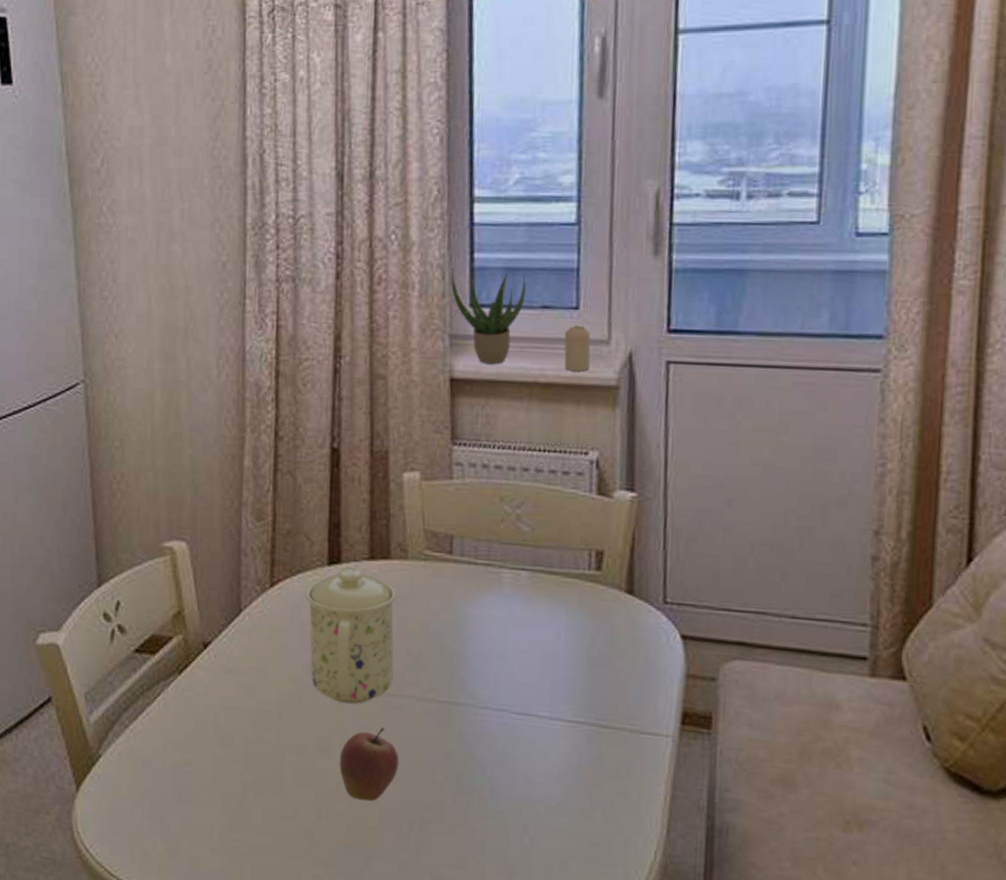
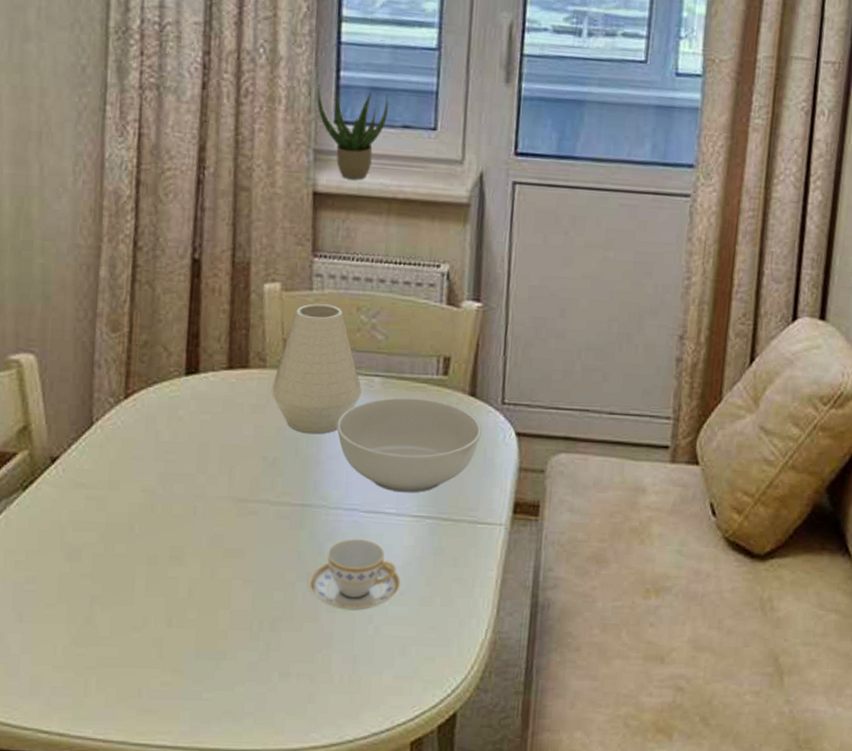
mug: present [305,567,396,704] -> none [161,377,253,511]
fruit: present [339,727,400,802] -> none [191,533,252,606]
vase: none [413,493,508,629] -> present [271,303,362,434]
teacup: none [459,741,558,819] -> present [308,539,402,610]
bowl: none [482,593,642,696] -> present [336,397,482,493]
candle: present [564,325,591,372] -> none [421,145,446,189]

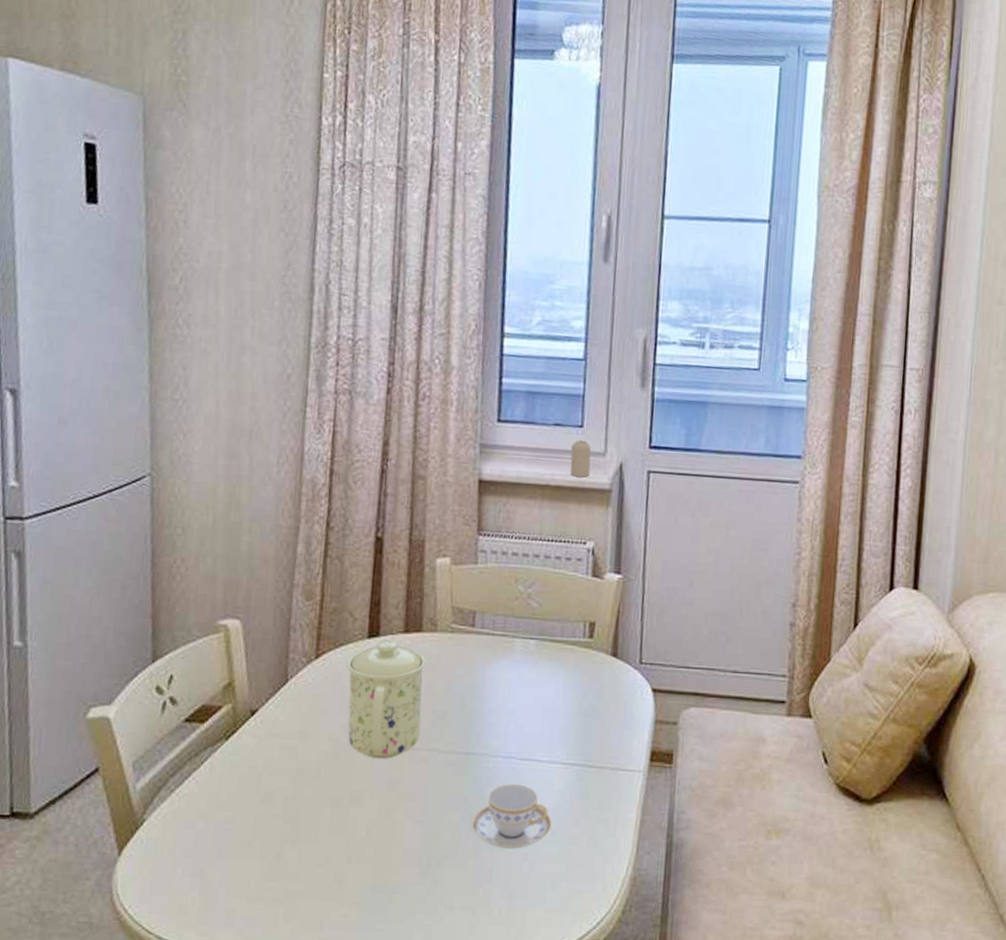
mug: none [161,377,253,511] -> present [347,640,425,759]
vase: present [271,303,362,434] -> none [441,575,519,690]
potted plant: present [317,84,389,179] -> none [482,389,543,469]
bowl: present [336,397,482,493] -> none [497,657,622,743]
candle: none [421,145,446,189] -> present [570,440,591,477]

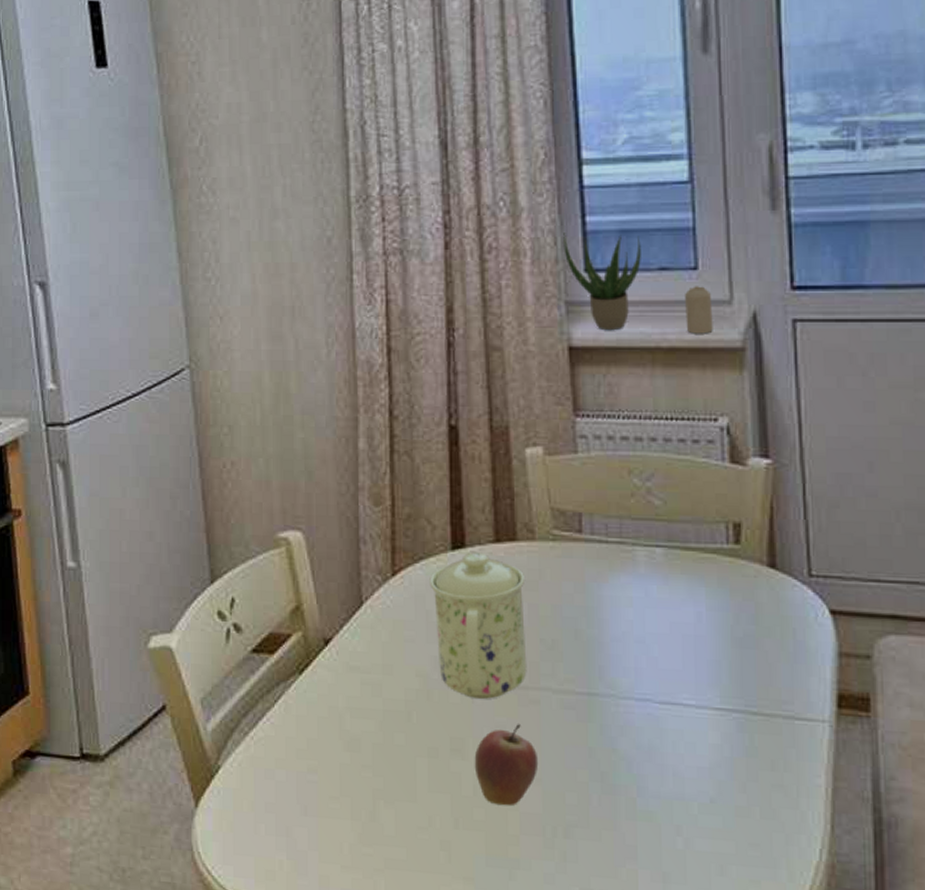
fruit: none [369,778,422,844] -> present [474,724,539,806]
teacup: present [471,784,553,849] -> none [603,734,711,819]
potted plant: none [482,389,543,469] -> present [563,233,641,330]

